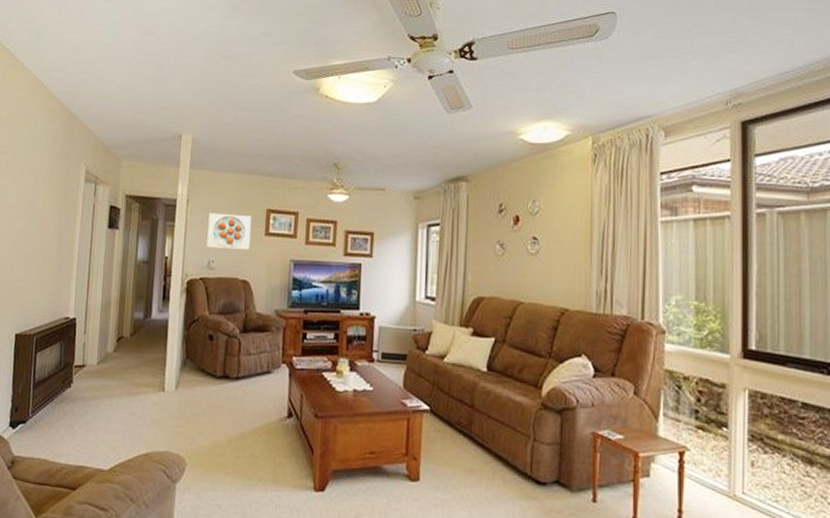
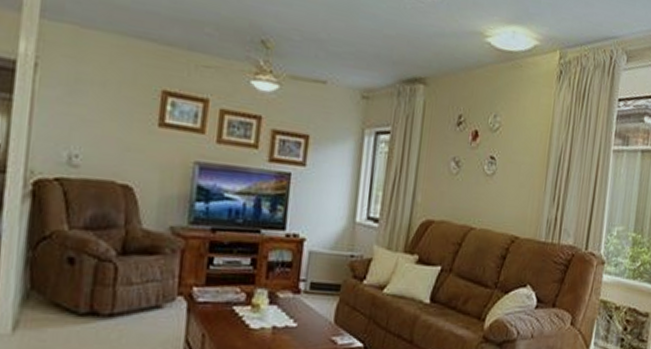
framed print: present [207,212,252,250] -> none [66,86,140,144]

